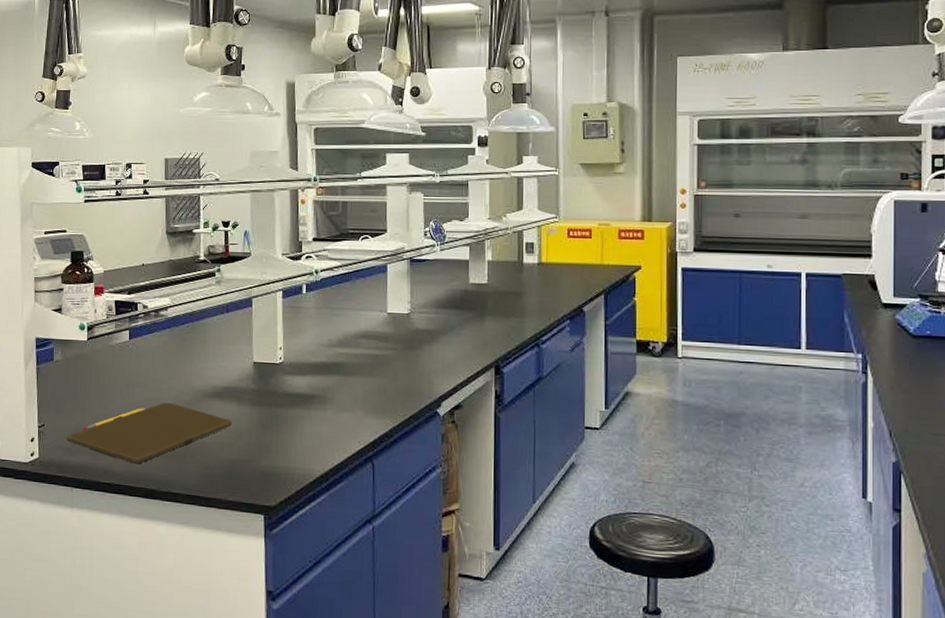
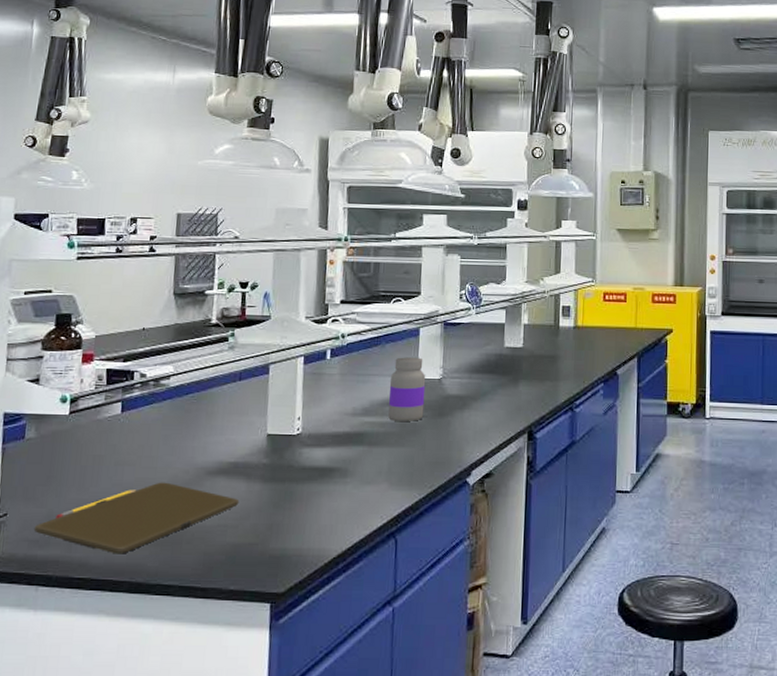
jar: none [361,292,395,354] -> present [388,357,426,421]

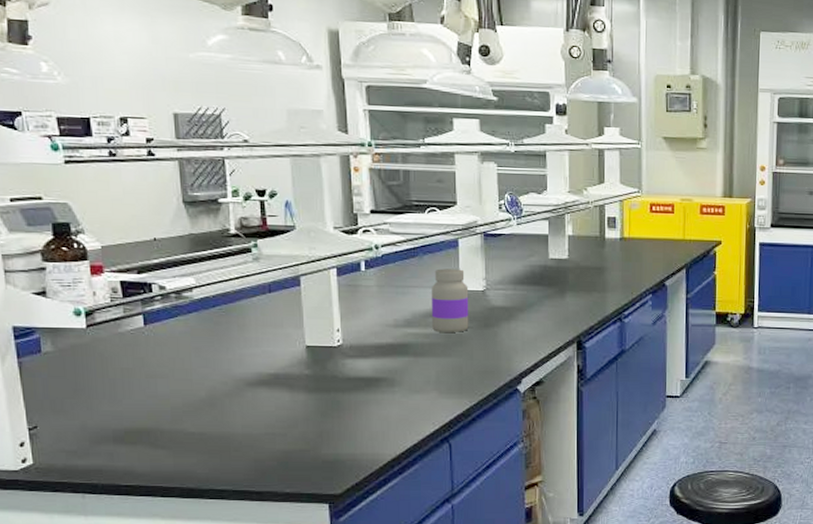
clipboard: present [33,482,240,554] -> none [69,393,285,463]

